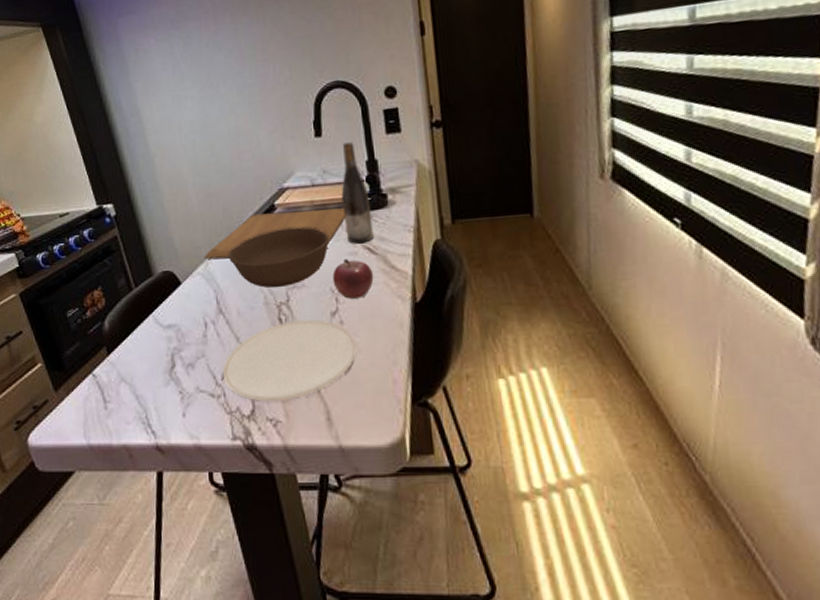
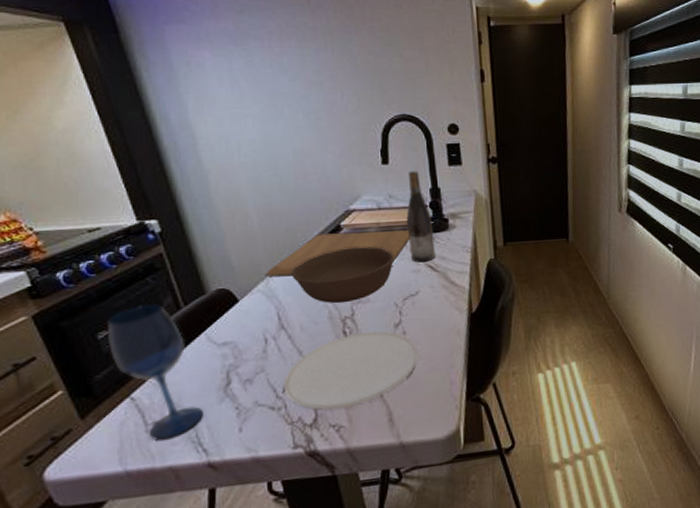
wineglass: none [74,284,152,418] -> present [107,303,203,441]
fruit: present [332,259,374,299] -> none [396,275,435,312]

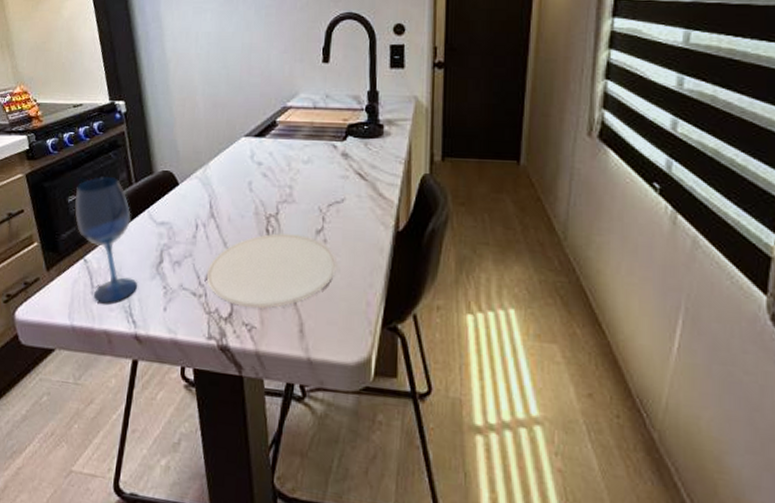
chopping board: present [265,230,410,277] -> none [203,128,342,167]
bowl: present [290,246,395,304] -> none [226,144,324,201]
wine bottle: present [406,171,436,263] -> none [339,71,367,169]

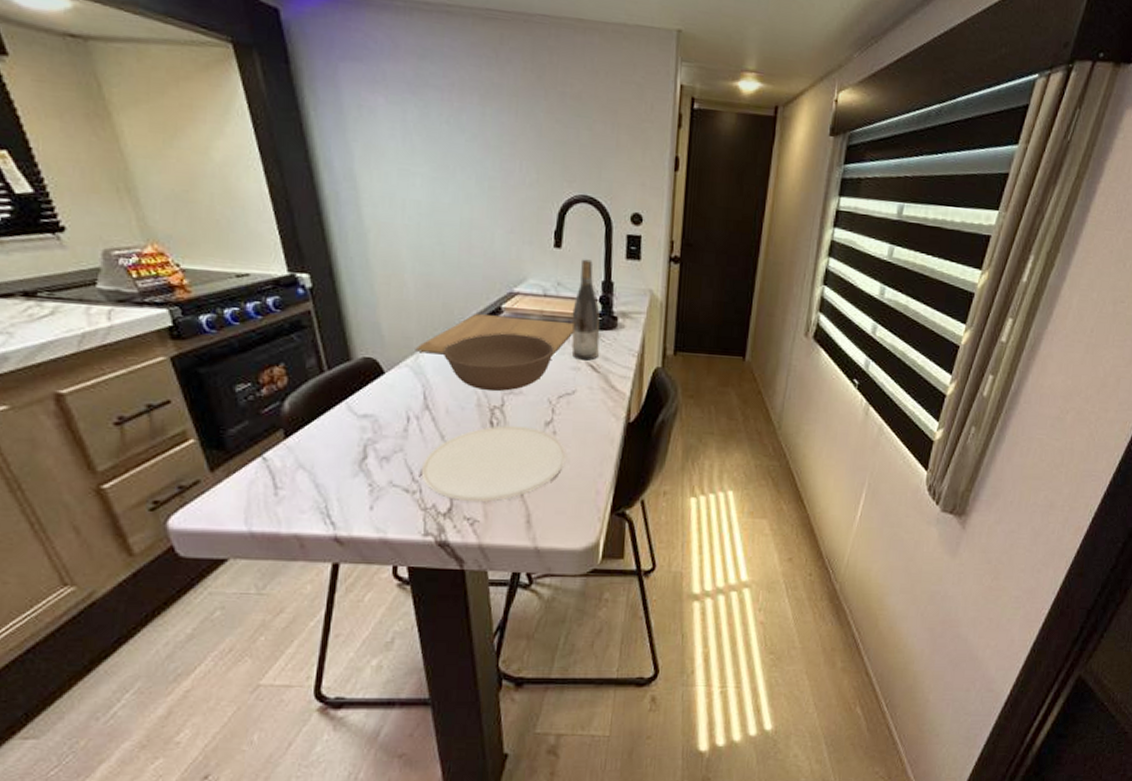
wineglass: present [74,175,137,303] -> none [244,361,335,506]
chopping board: none [203,128,342,167] -> present [415,314,574,355]
bowl: none [226,144,324,201] -> present [442,332,555,392]
wine bottle: none [339,71,367,169] -> present [571,259,600,361]

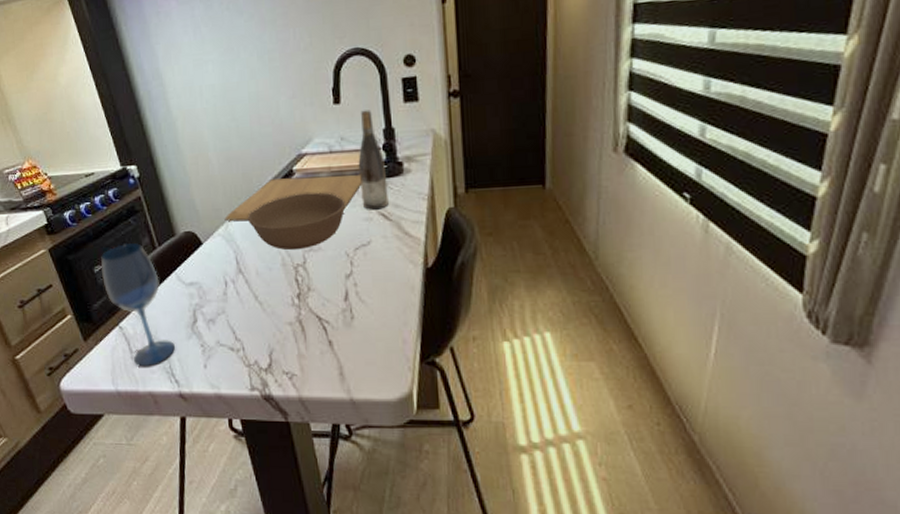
wineglass: none [244,361,335,506] -> present [101,242,175,367]
plate: present [421,425,566,503] -> none [241,281,369,357]

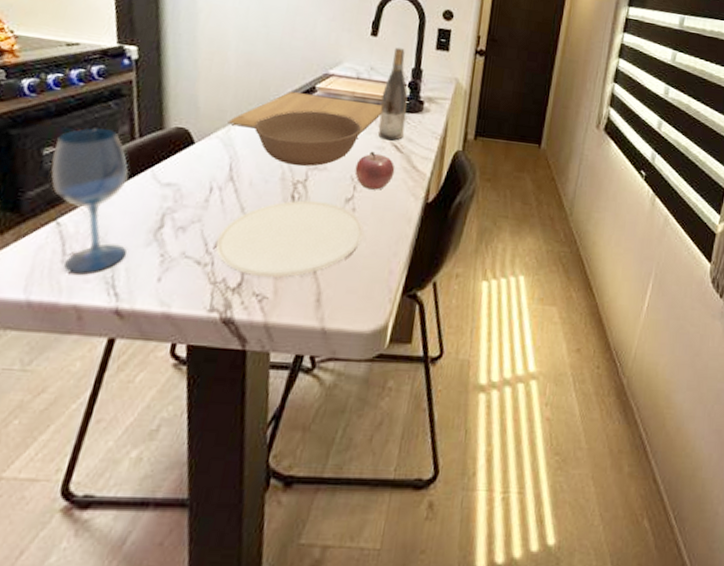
plate: none [241,281,369,357] -> present [215,200,364,278]
fruit: none [348,224,388,263] -> present [354,151,395,190]

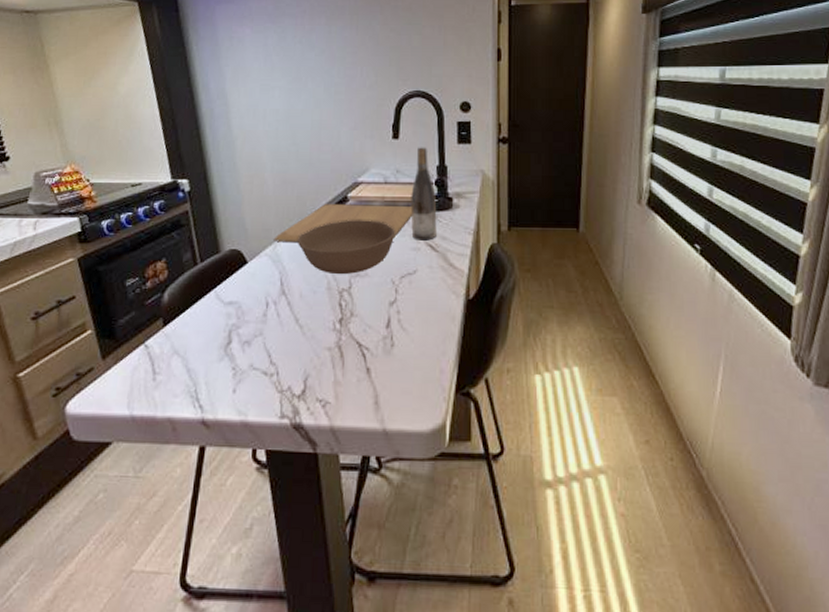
wineglass: present [50,127,129,274] -> none [133,256,204,390]
plate: present [215,200,364,278] -> none [278,307,410,384]
fruit: present [354,151,395,190] -> none [394,253,433,291]

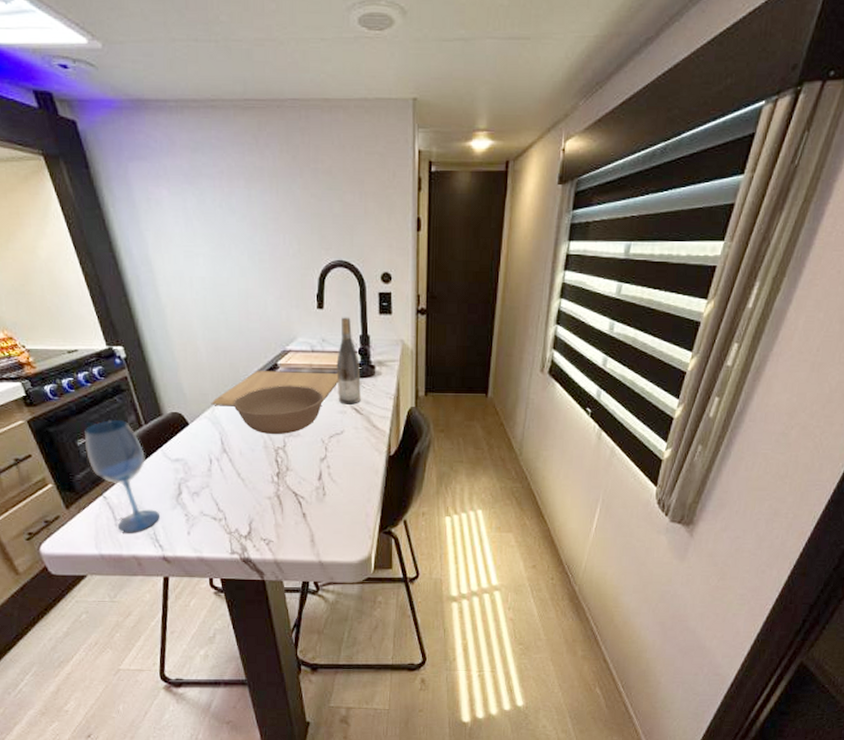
wineglass: none [133,256,204,390] -> present [85,419,159,533]

